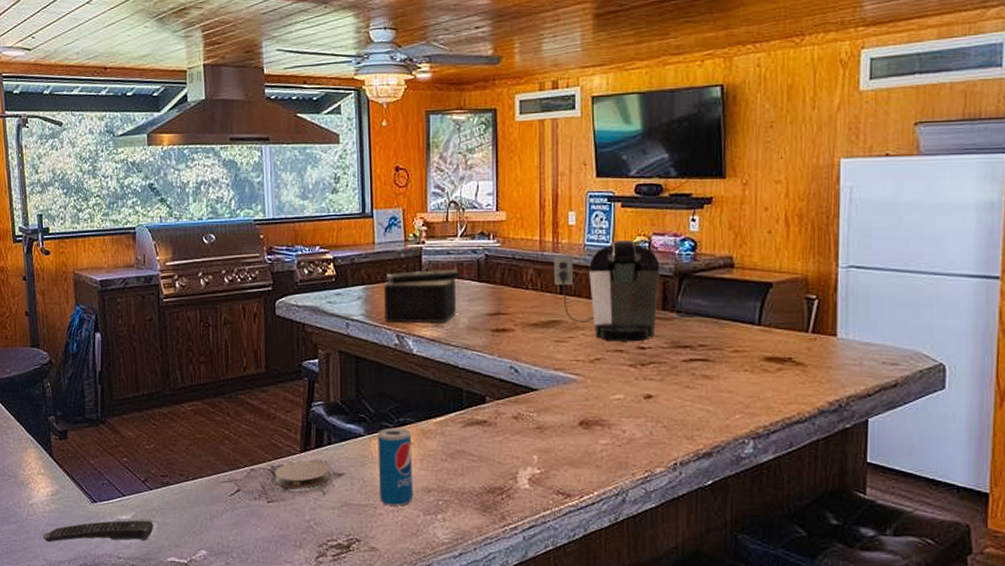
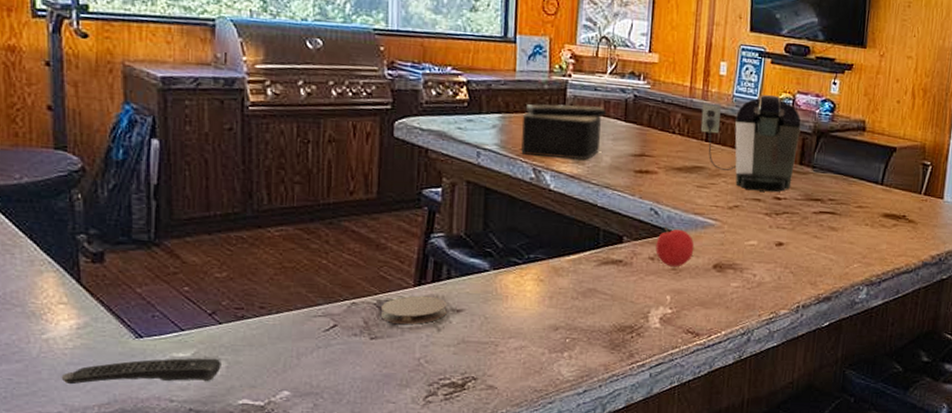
beverage can: present [377,427,414,506] -> none [502,263,542,344]
fruit: none [519,384,558,426] -> present [655,226,695,267]

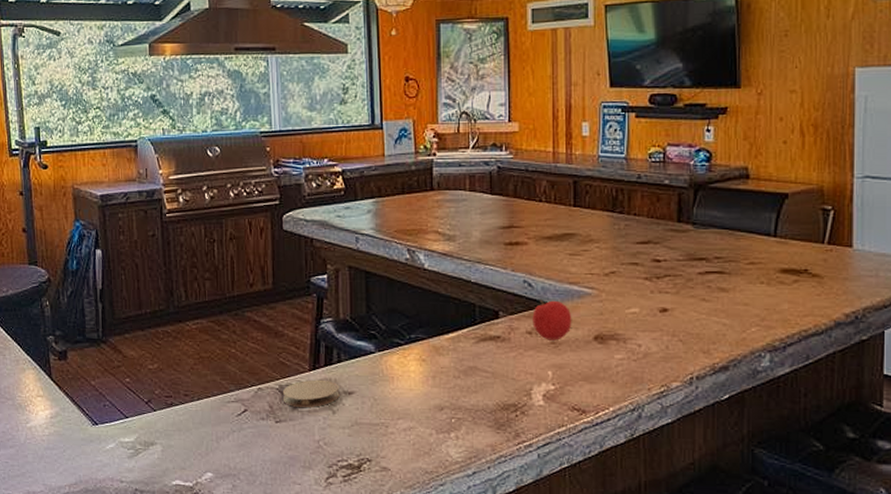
remote control: present [61,358,221,385] -> none [41,442,158,467]
speaker: present [520,104,607,160] -> none [393,181,473,237]
coffee maker: present [700,95,802,192] -> none [567,151,675,254]

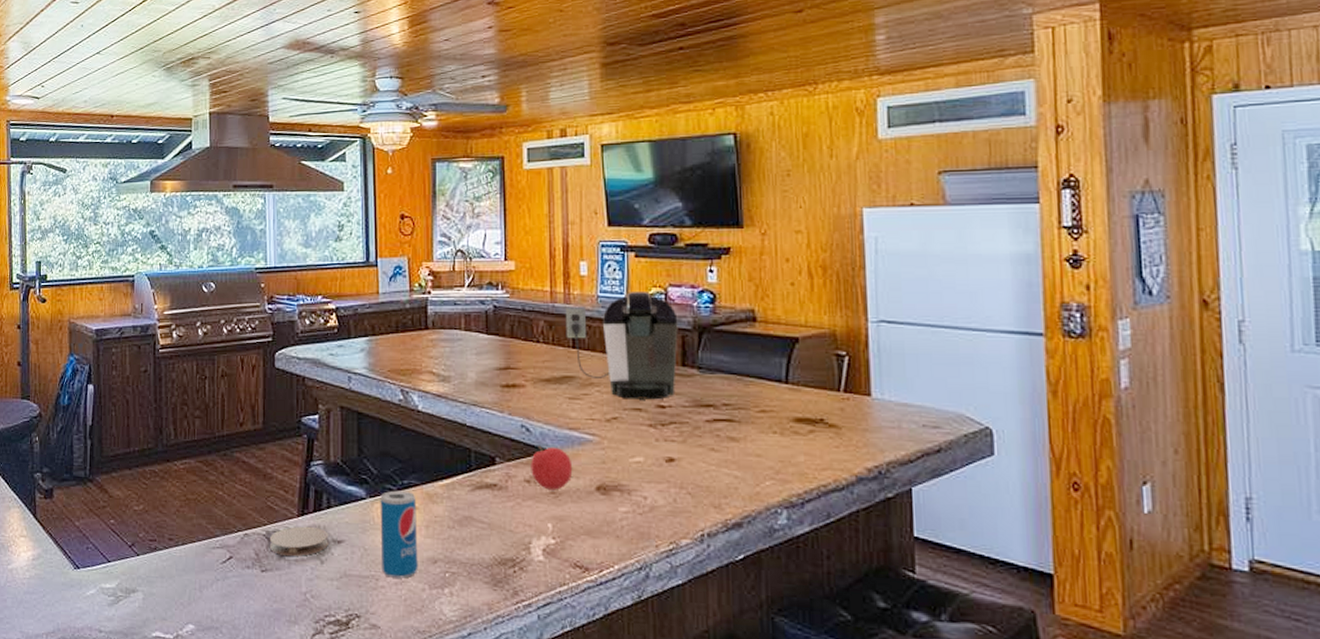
beverage can: none [388,344,426,425] -> present [380,490,418,579]
coffee maker: none [567,151,675,254] -> present [565,292,678,400]

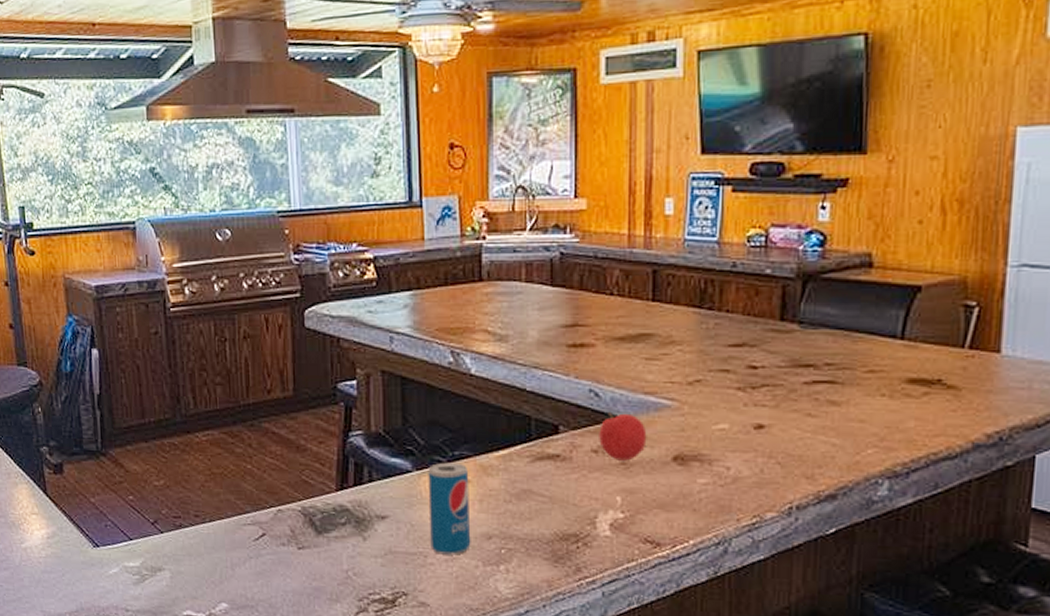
coaster: present [269,526,328,556] -> none [305,501,371,533]
coffee maker: present [565,292,678,400] -> none [645,234,779,360]

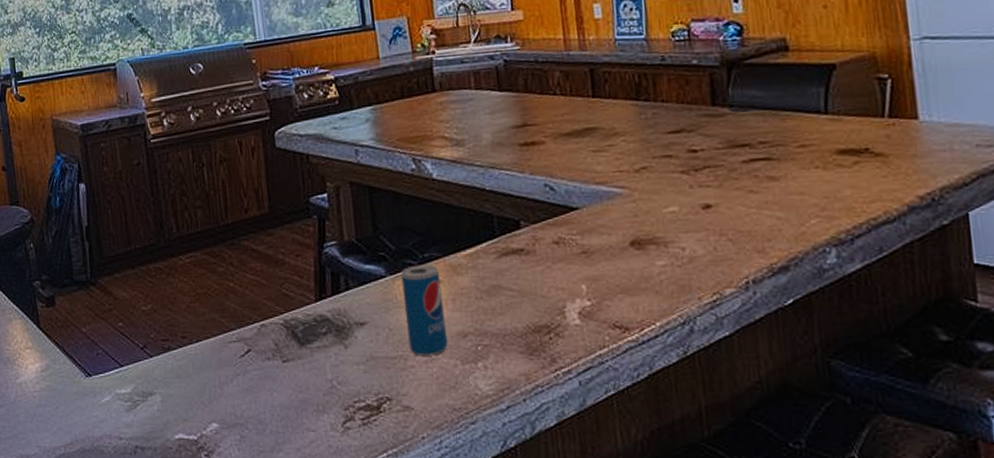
fruit: present [599,411,647,461] -> none [558,203,604,250]

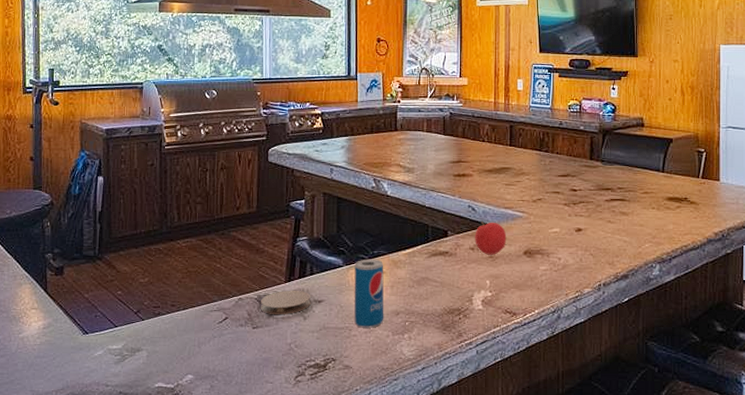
coaster: none [287,310,351,343] -> present [260,290,311,314]
fruit: none [558,203,604,250] -> present [475,220,507,255]

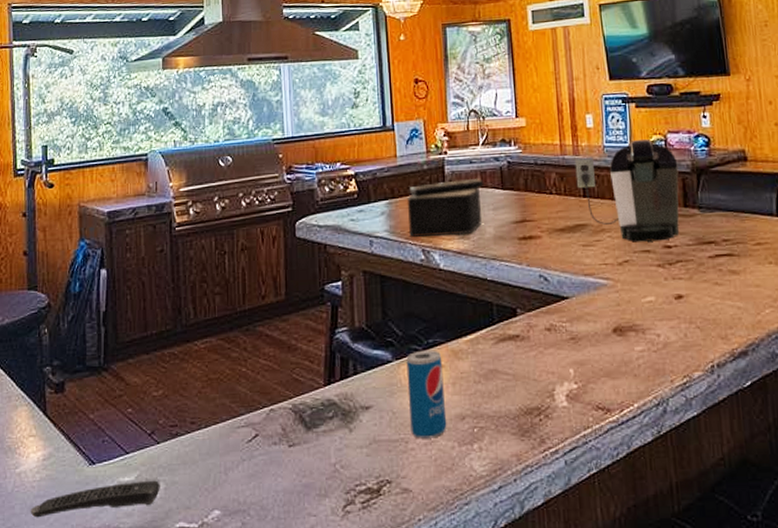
remote control: none [31,349,143,374] -> present [30,480,160,518]
coaster: present [260,290,311,314] -> none [296,395,356,427]
speaker: none [363,124,429,170] -> present [406,177,484,237]
fruit: present [475,220,507,255] -> none [550,293,590,336]
coffee maker: none [505,103,588,185] -> present [574,139,680,242]

